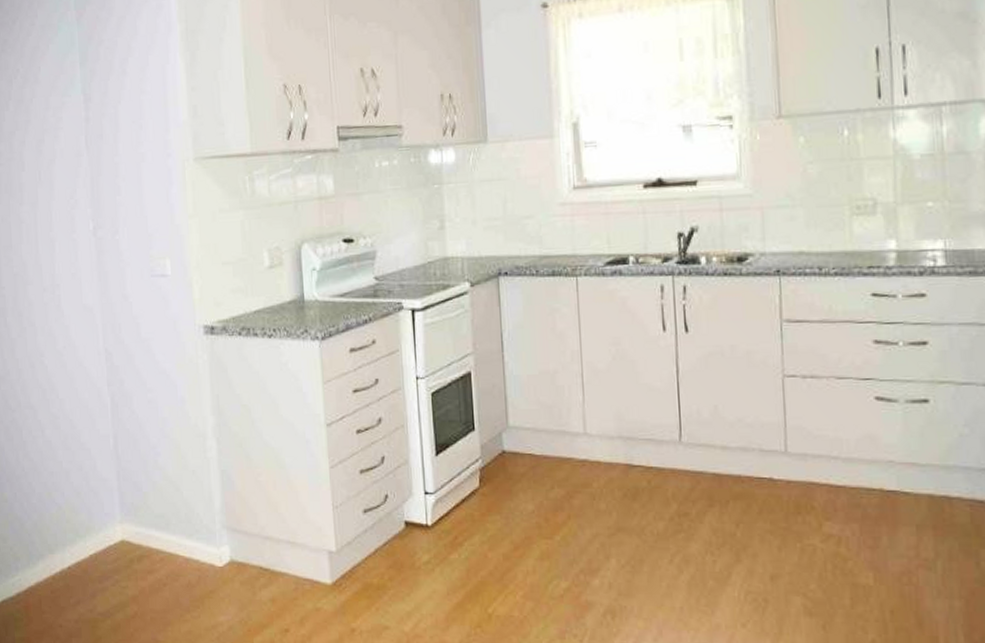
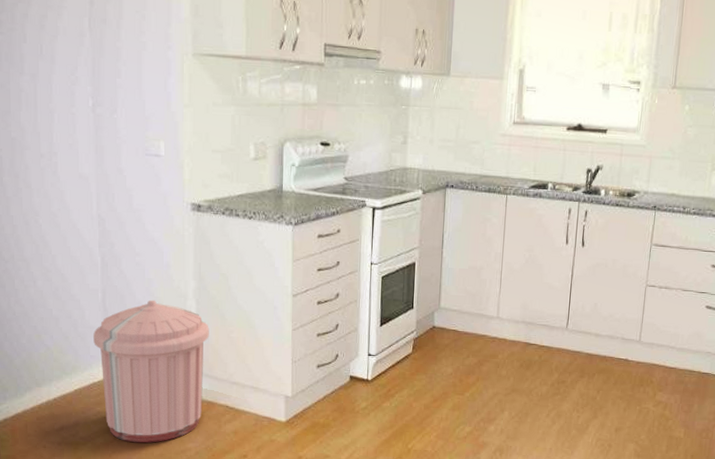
trash can: none [106,442,234,618] -> present [93,299,209,443]

